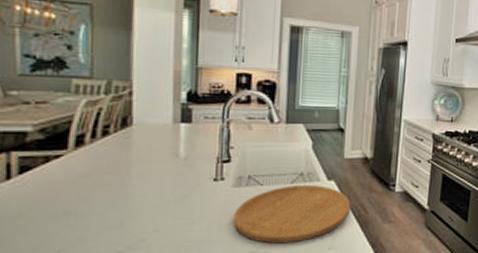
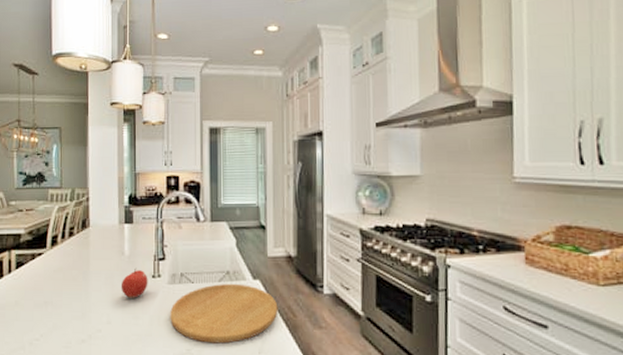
fruit: none [172,171,209,203] -> present [120,268,148,298]

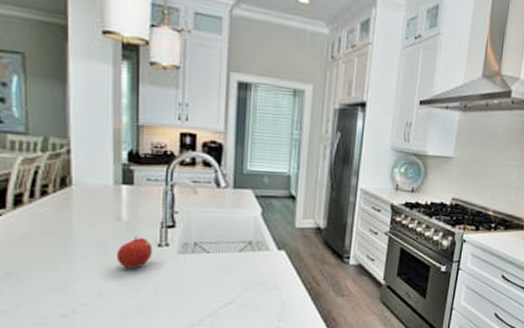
cutting board: present [170,284,278,344] -> none [179,254,302,313]

